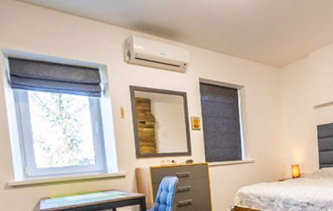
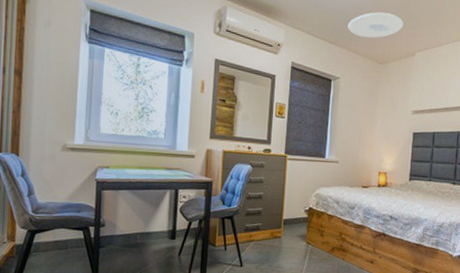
ceiling light: none [244,20,295,46] -> present [347,12,404,38]

